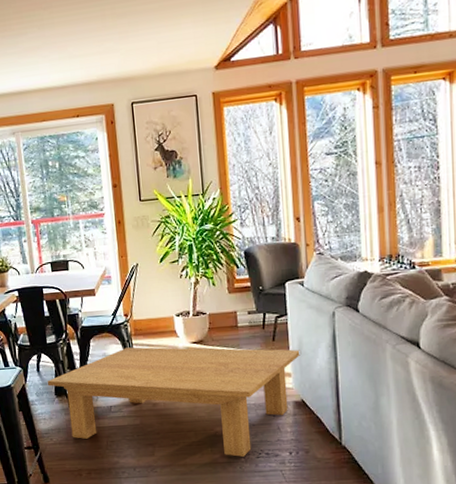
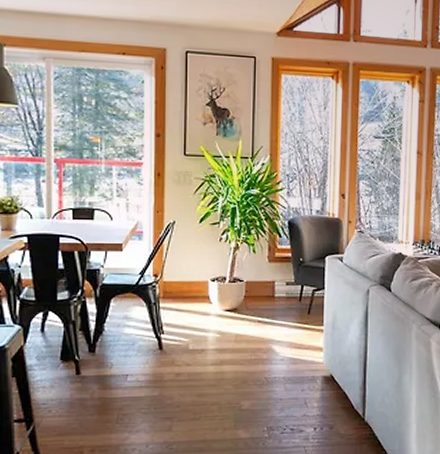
coffee table: present [47,347,302,457] -> none [52,311,335,432]

